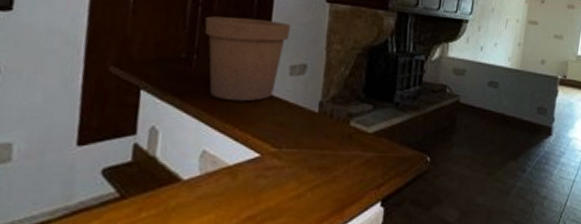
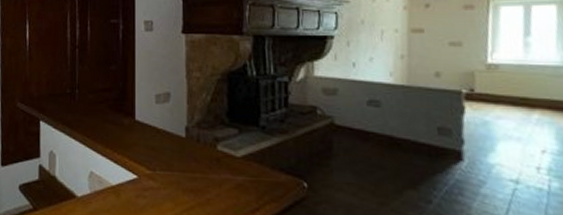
flower pot: present [204,16,291,102] -> none [82,54,153,129]

